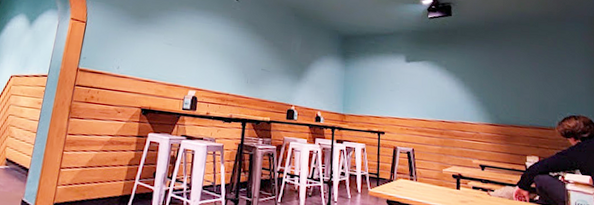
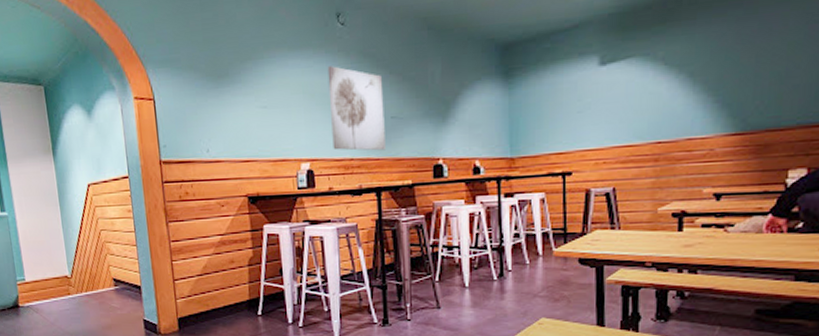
wall art: none [215,26,259,92] -> present [327,66,385,151]

